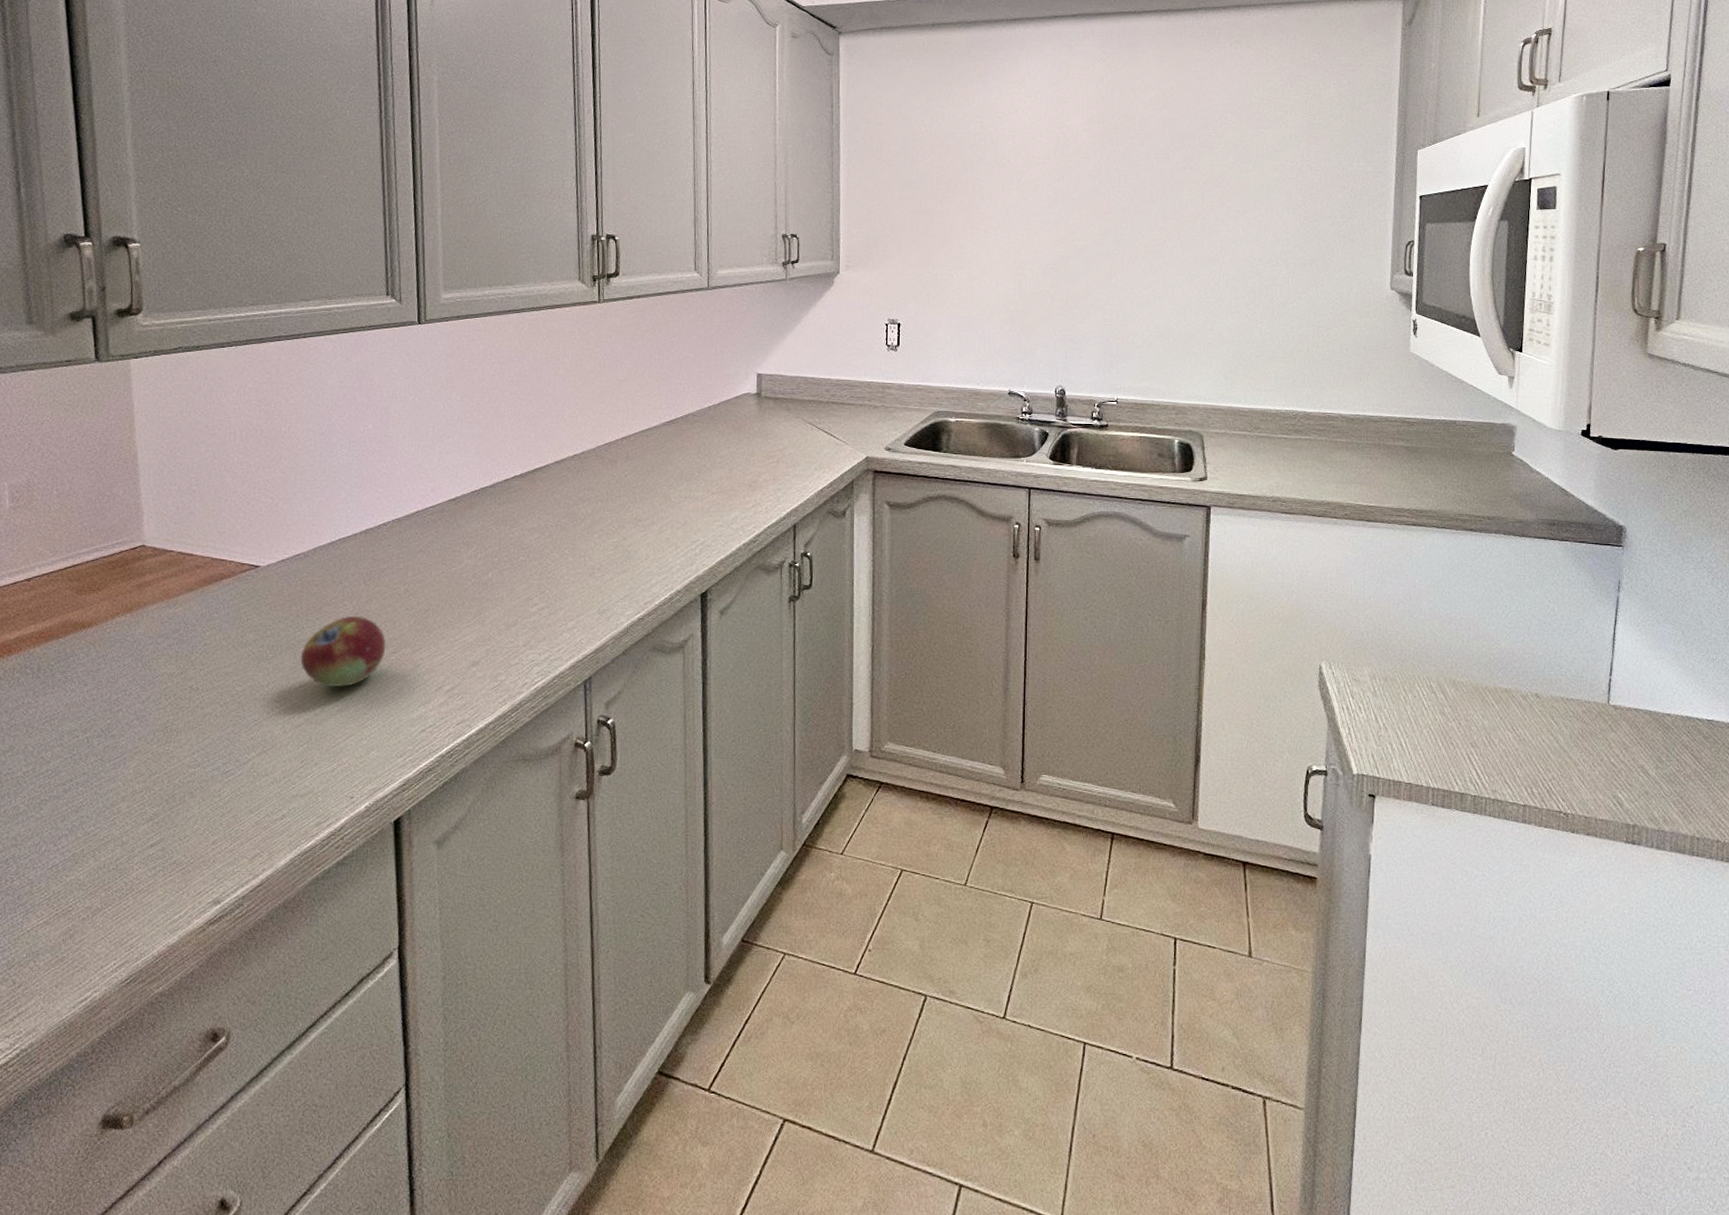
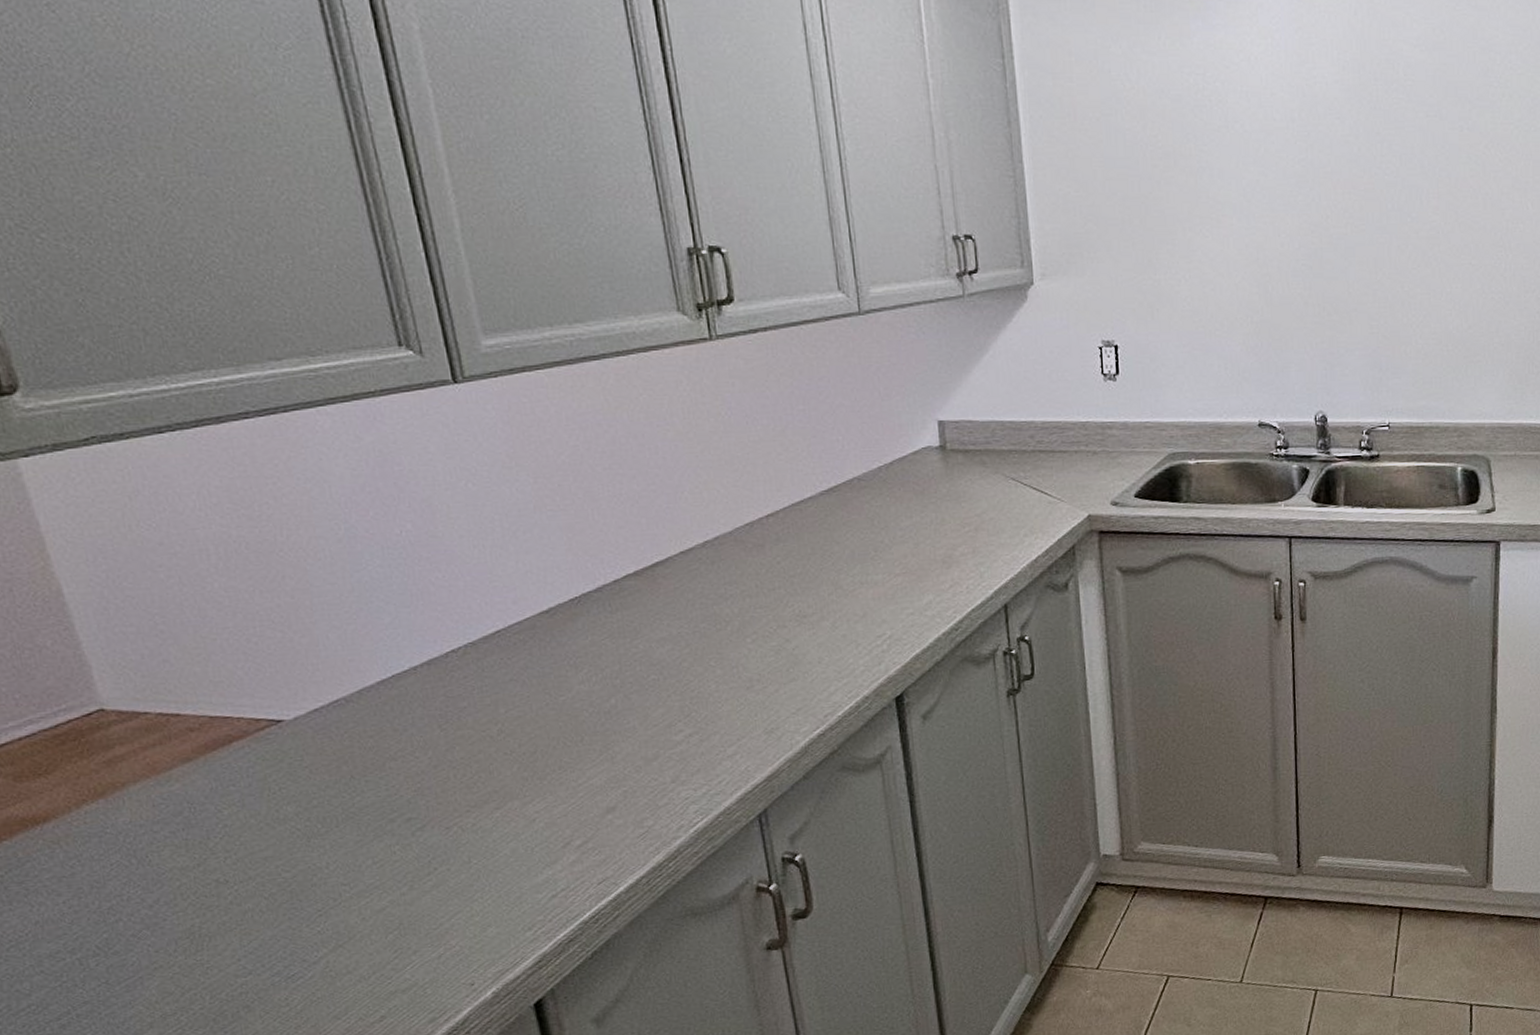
fruit: present [300,615,386,688] -> none [366,769,485,859]

